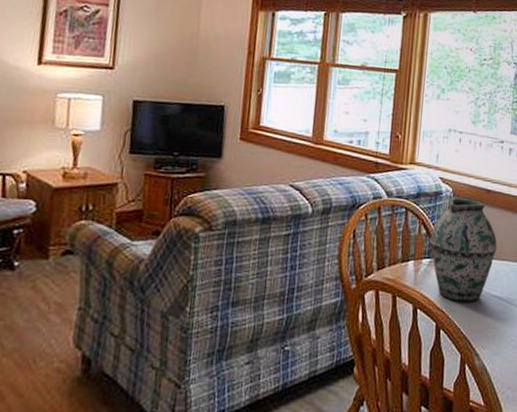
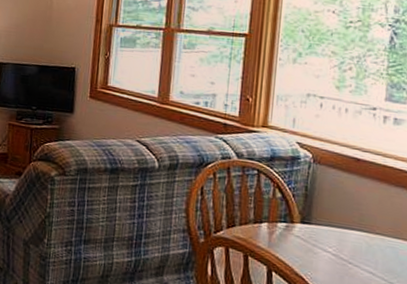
vase: present [429,198,497,302] -> none [286,164,369,273]

